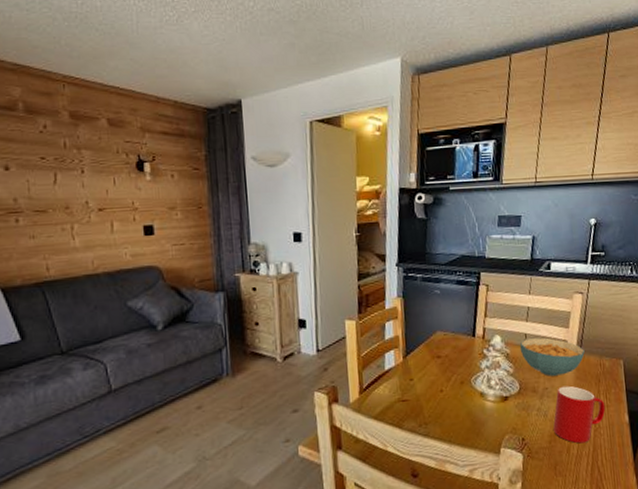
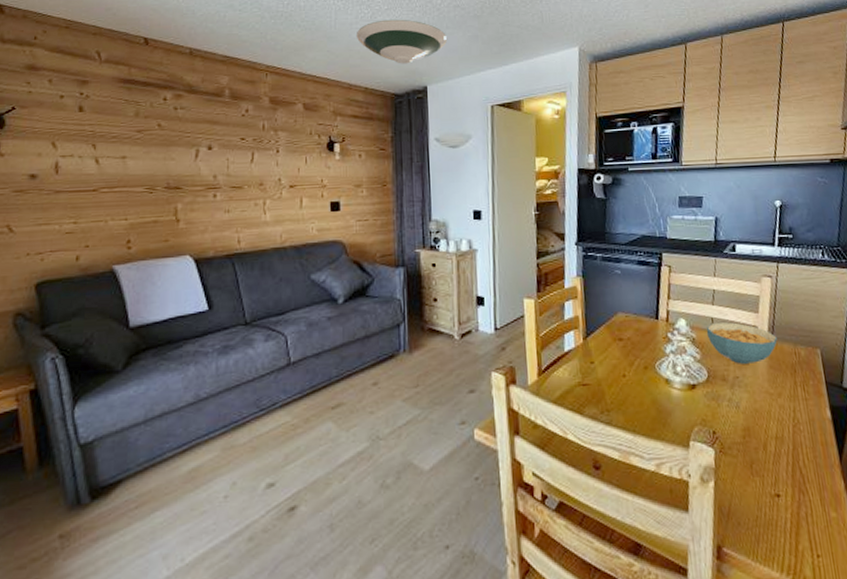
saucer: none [161,23,262,75] -> present [356,19,448,64]
cup: present [553,385,606,444] -> none [746,375,804,440]

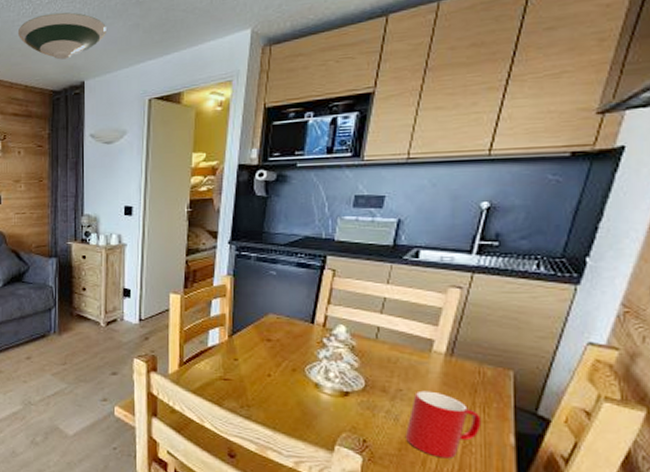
cereal bowl: present [706,322,777,364] -> none [369,333,458,378]
cup: none [746,375,804,440] -> present [406,390,482,459]

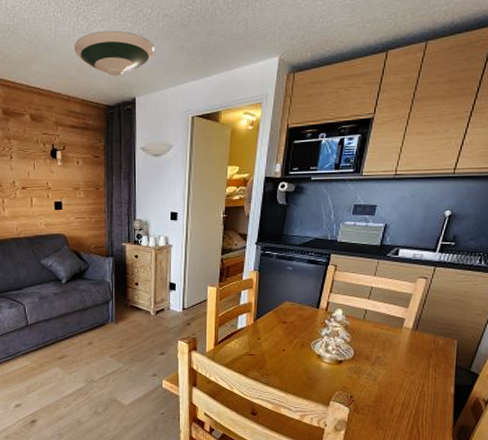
cup: present [406,390,482,459] -> none [381,357,433,406]

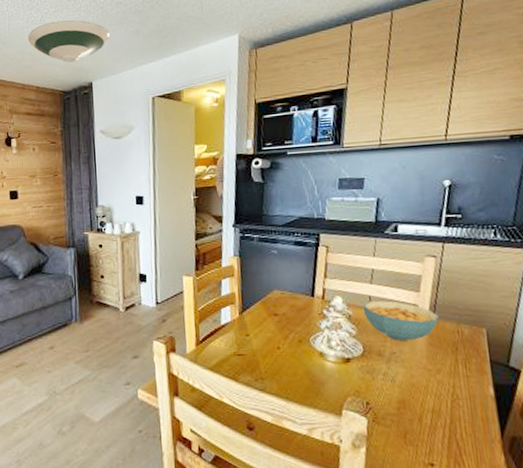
cereal bowl: none [359,314,420,348] -> present [363,301,439,341]

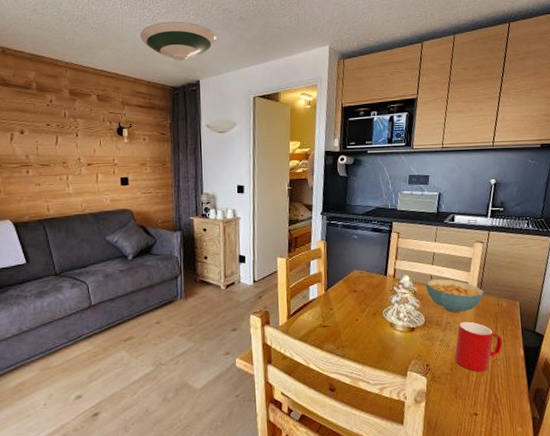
cup: none [402,352,465,413] -> present [455,321,503,372]

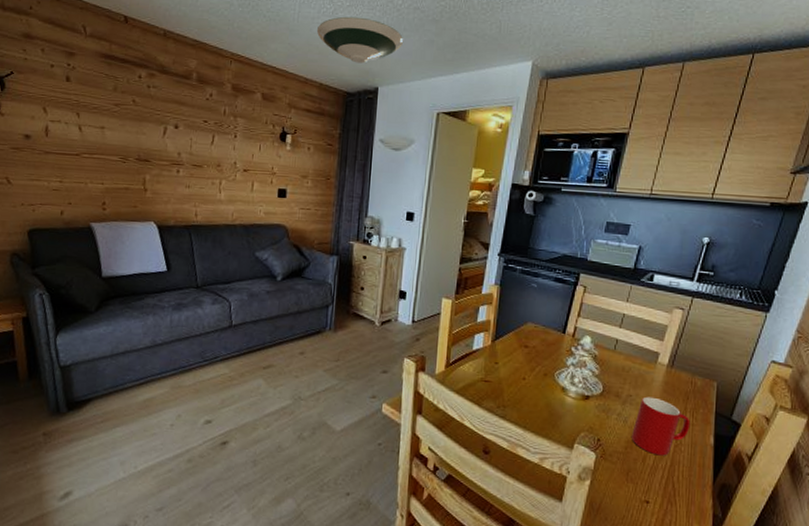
cereal bowl: present [425,279,484,312] -> none [609,344,677,386]

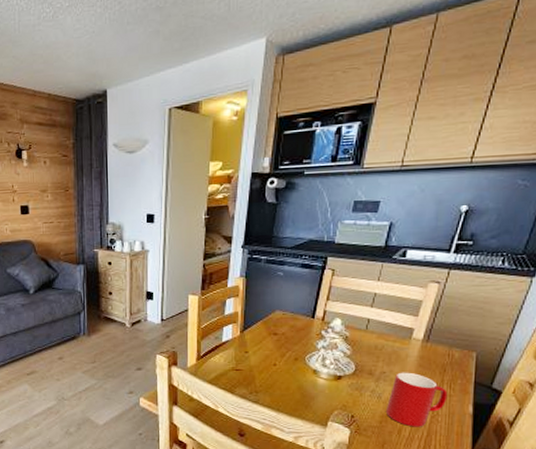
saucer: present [316,16,404,64] -> none [38,16,129,67]

